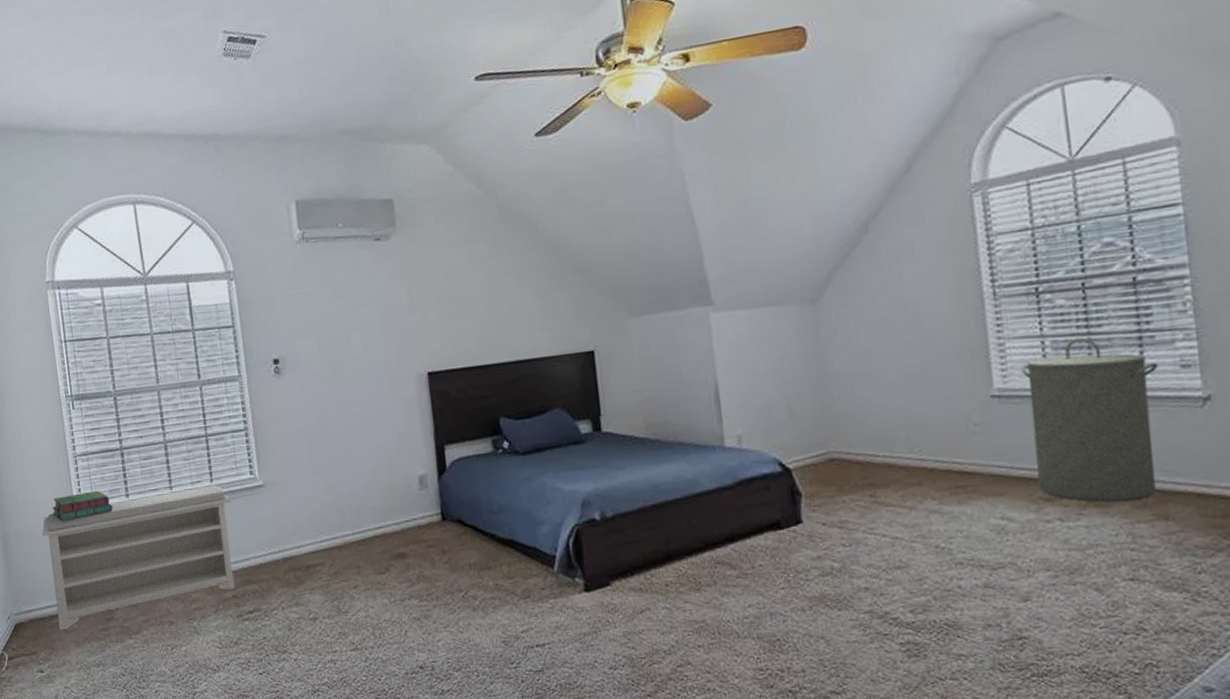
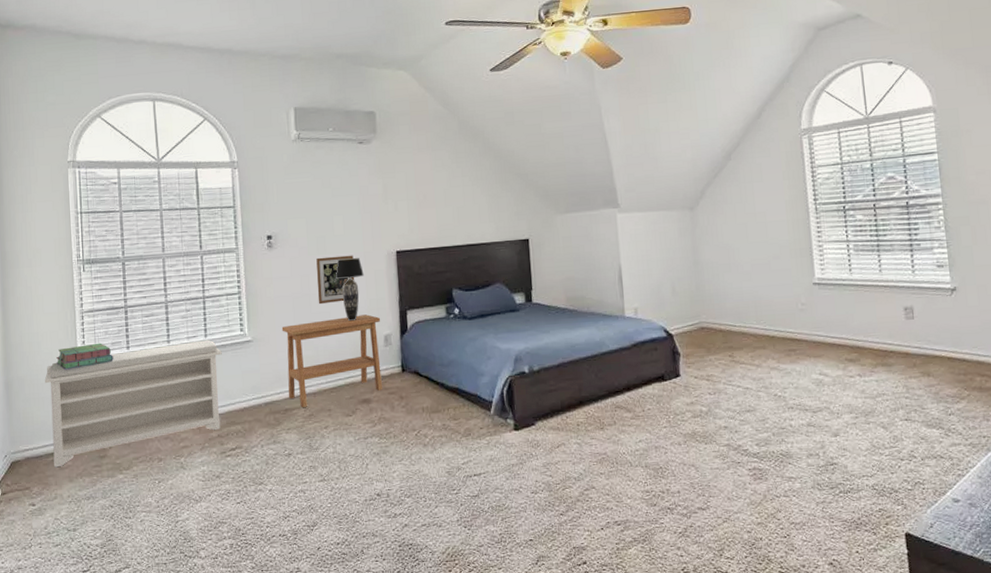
side table: none [297,451,419,564] -> present [281,314,382,407]
picture frame: none [332,379,380,441] -> present [316,255,355,305]
table lamp: none [355,382,390,461] -> present [335,258,364,322]
laundry hamper: present [1021,337,1159,503] -> none [833,243,923,363]

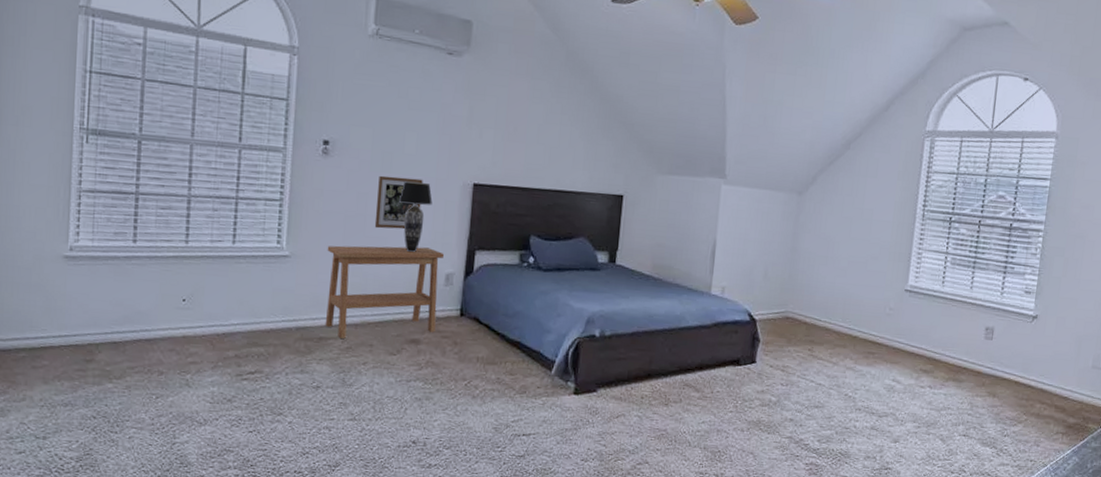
bench: present [44,340,222,468] -> none [22,244,252,366]
stack of books: present [56,343,114,370] -> none [40,229,115,255]

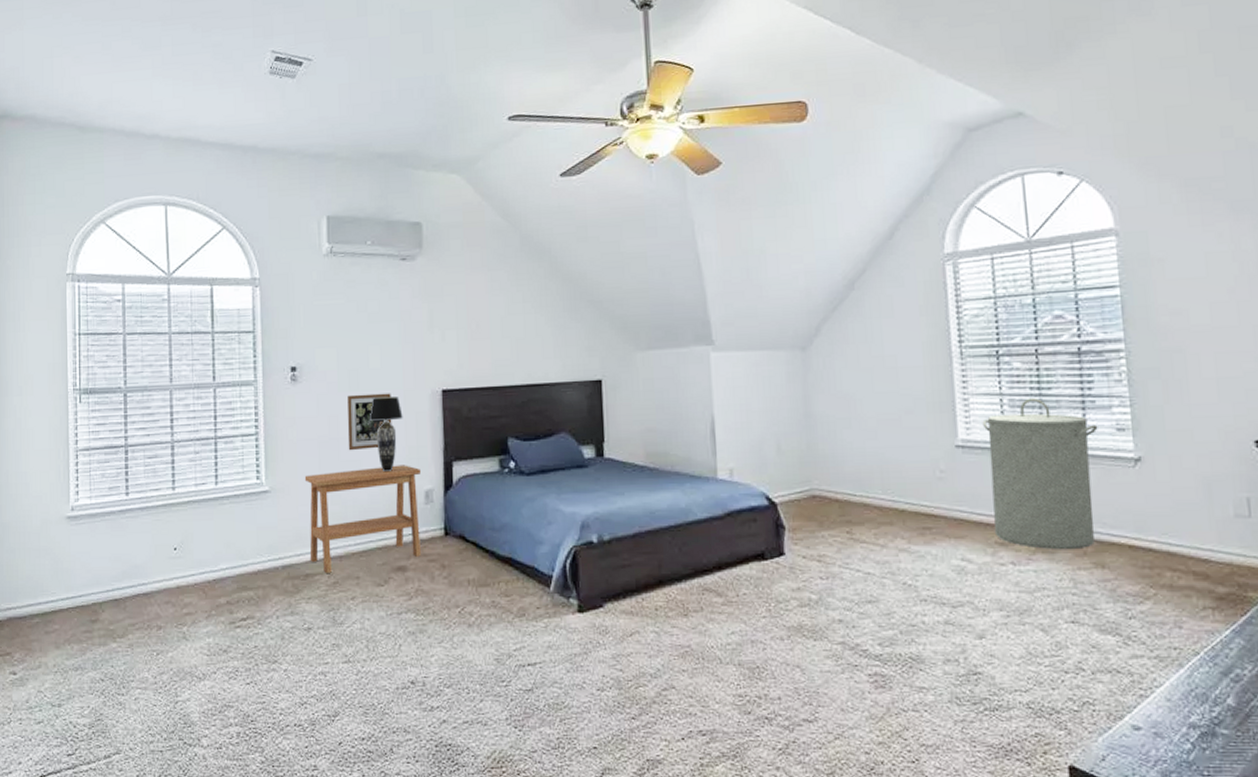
laundry hamper: none [922,258,1012,381] -> present [982,397,1098,550]

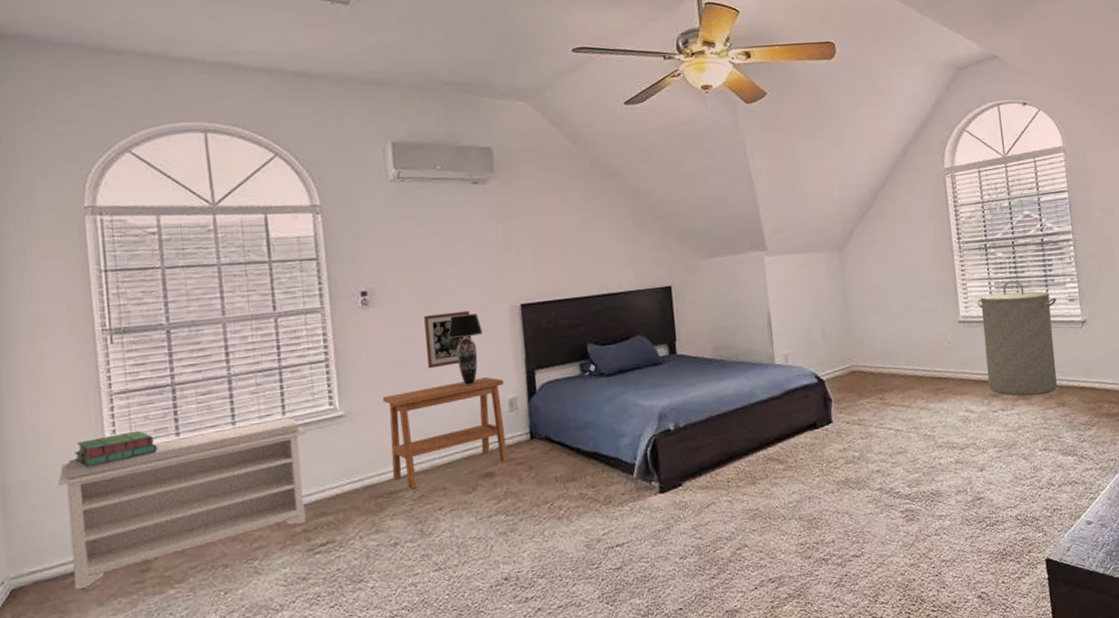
bench: none [31,488,235,631] -> present [57,418,306,591]
stack of books: none [46,487,110,517] -> present [75,430,158,467]

